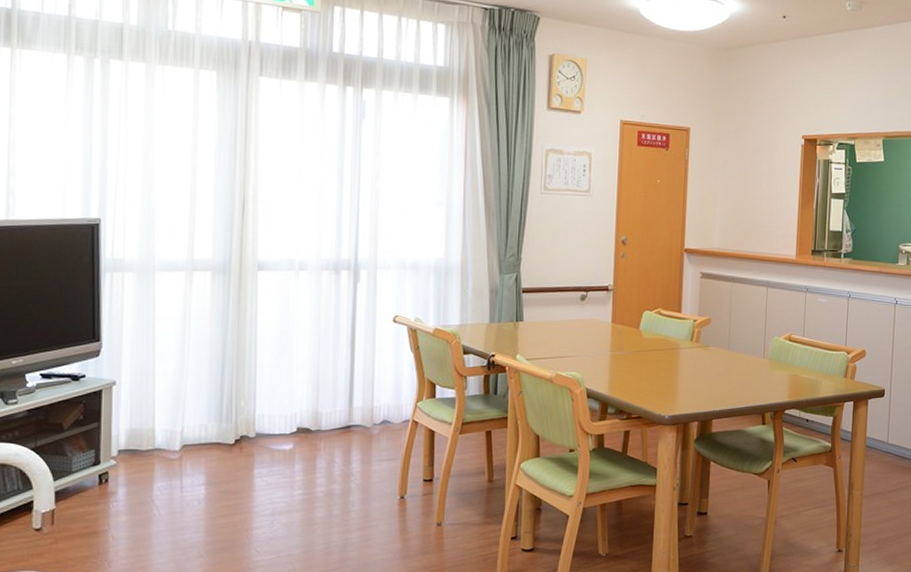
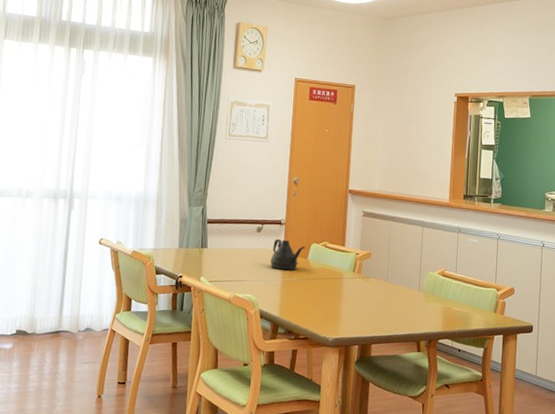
teapot: none [596,308,636,343] -> present [270,239,305,271]

